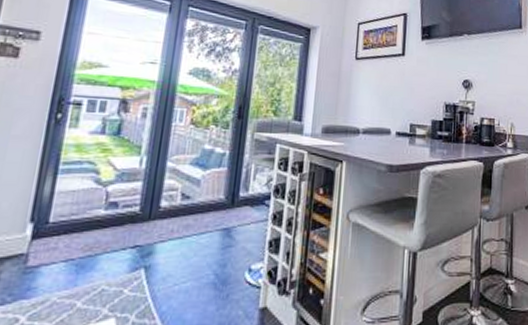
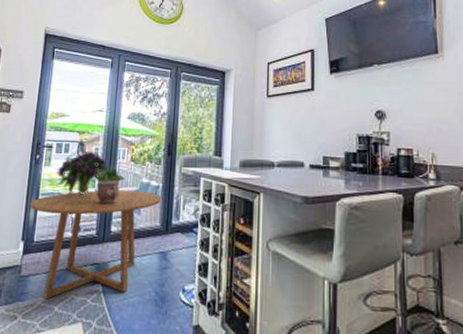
dining table: none [44,158,230,294] -> present [29,190,163,300]
bouquet: none [85,110,162,165] -> present [55,150,109,196]
potted plant: none [140,129,183,174] -> present [94,166,126,204]

